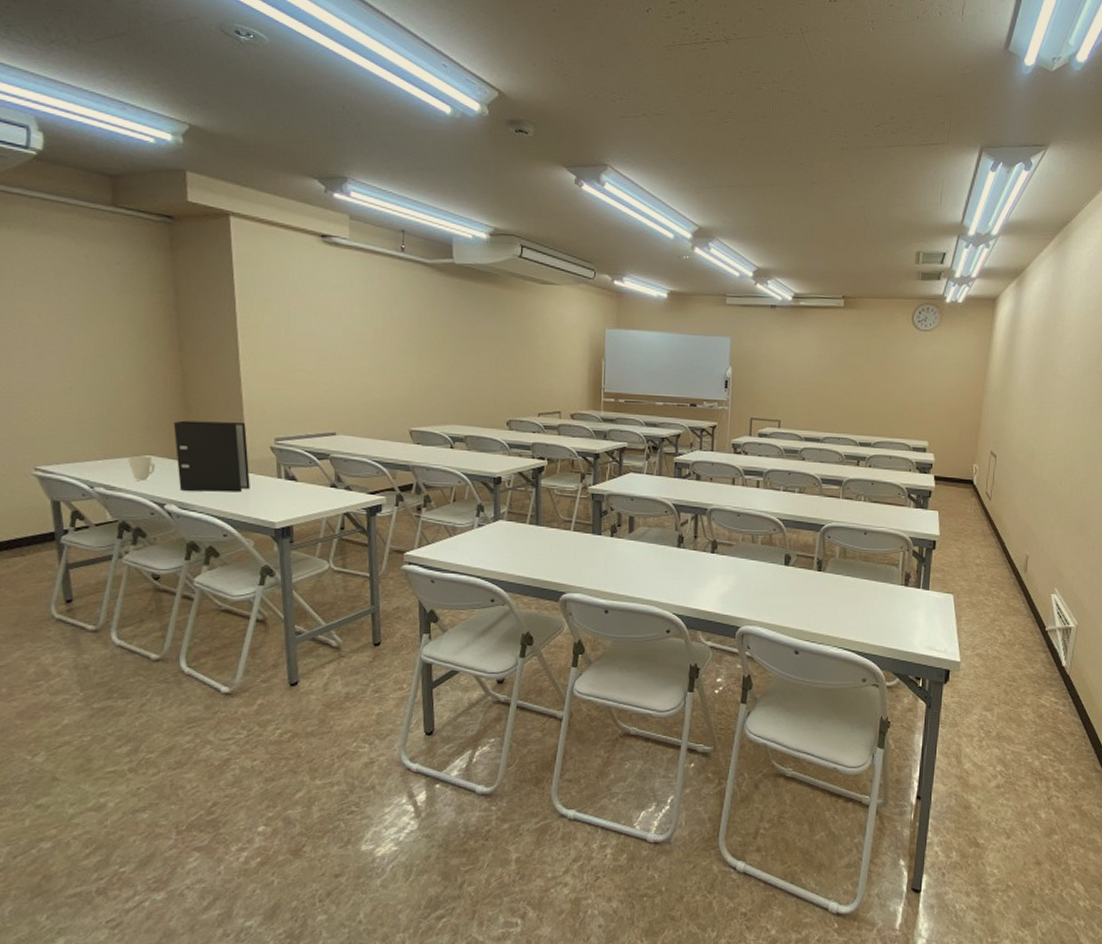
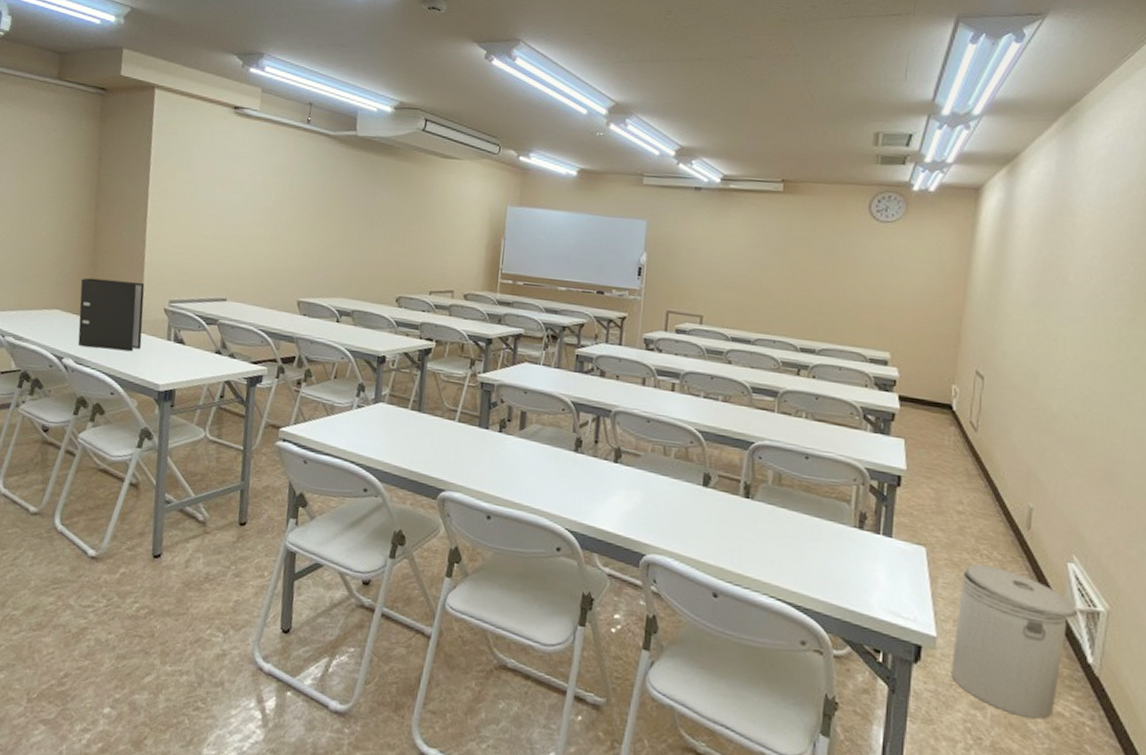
mug: present [127,455,155,481] -> none [36,308,60,333]
can: none [970,602,1057,711] -> present [950,563,1077,719]

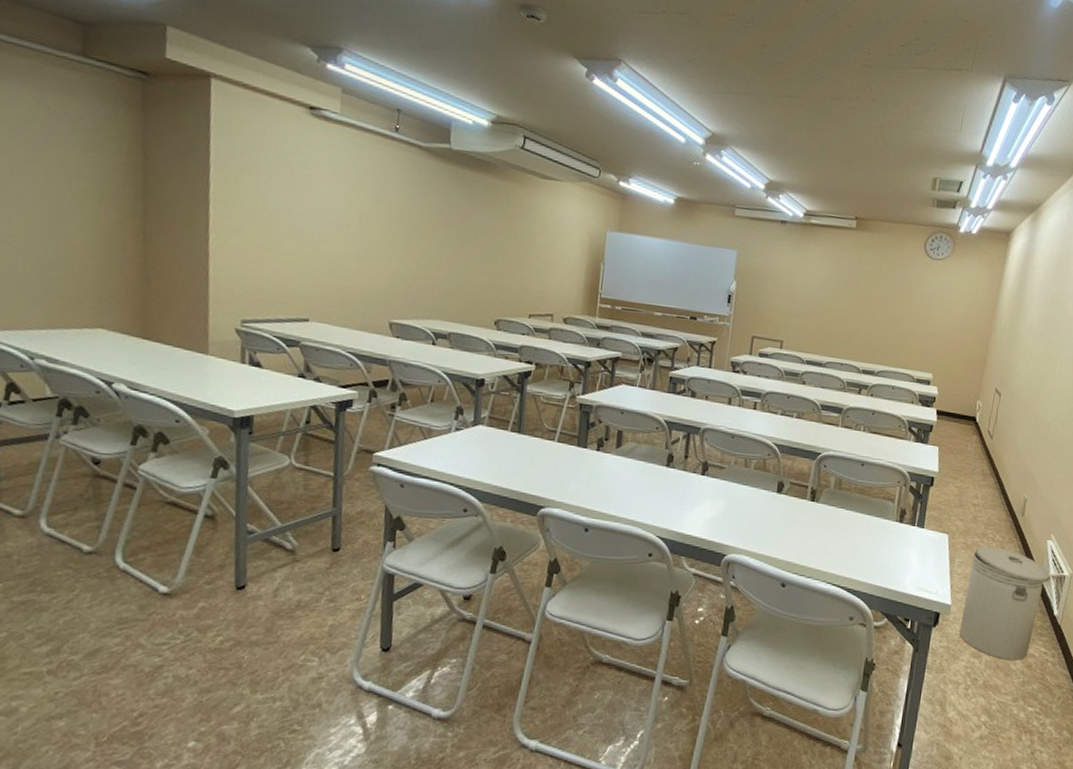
binder: present [77,277,145,352] -> none [129,293,211,376]

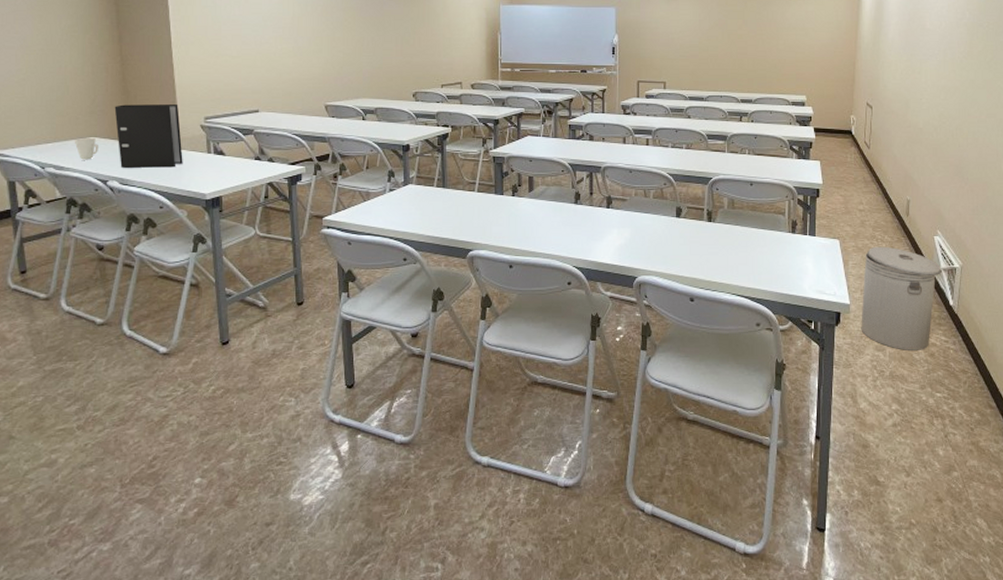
mug: none [74,327,105,355] -> present [74,137,98,160]
binder: none [129,293,211,376] -> present [114,104,183,168]

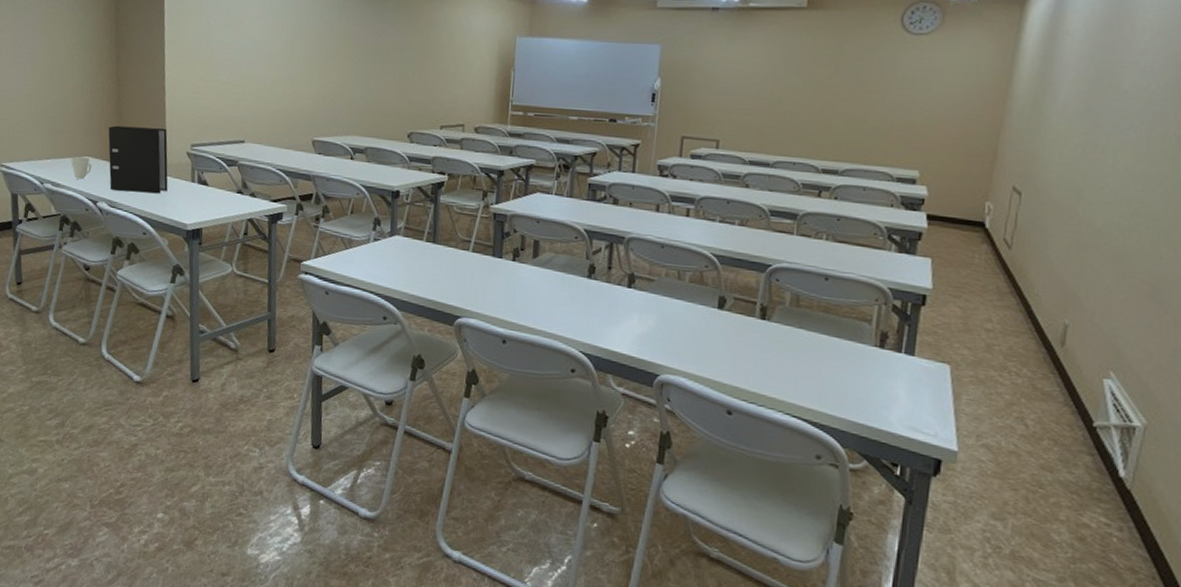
can: present [861,246,942,350] -> none [971,380,1111,530]

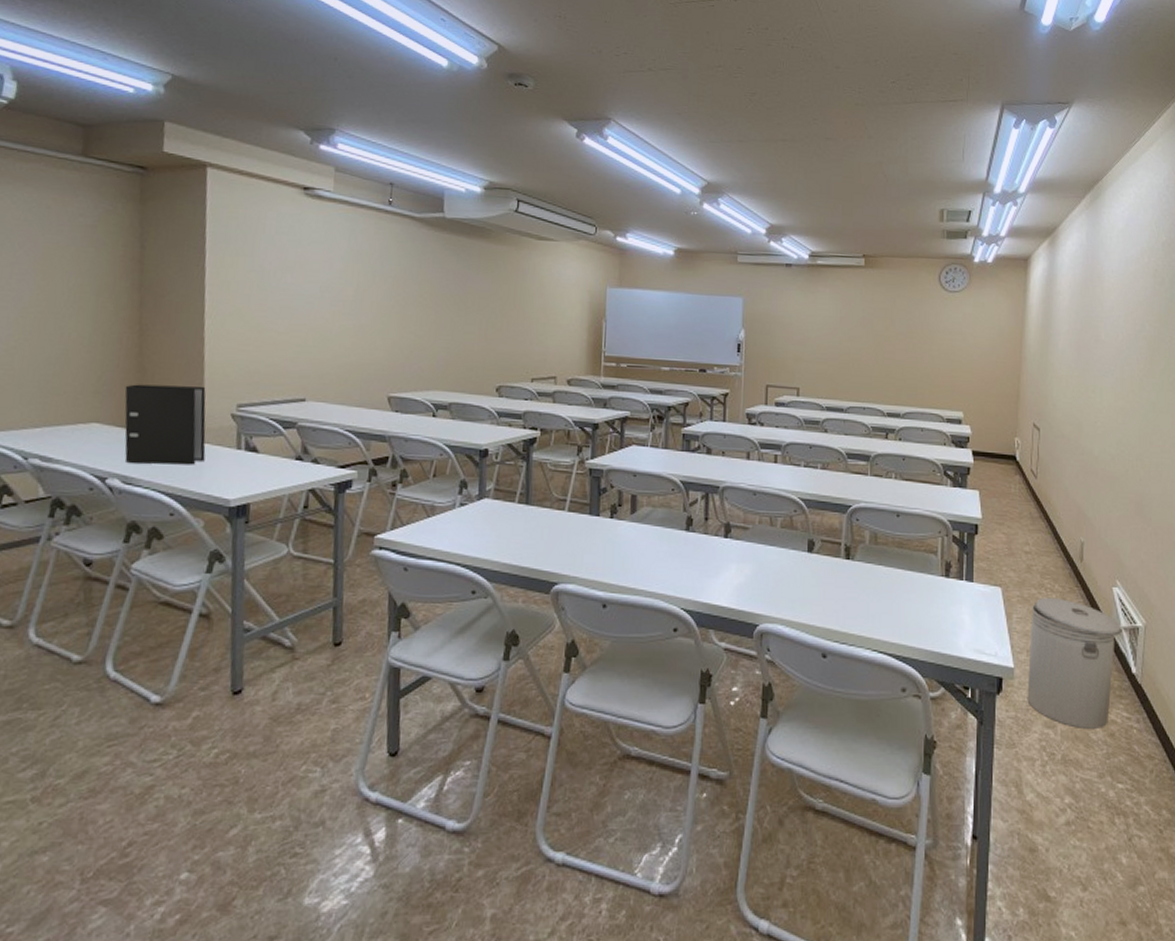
mug: present [70,156,92,179] -> none [69,422,100,451]
can: none [971,380,1111,530] -> present [1027,597,1122,729]

